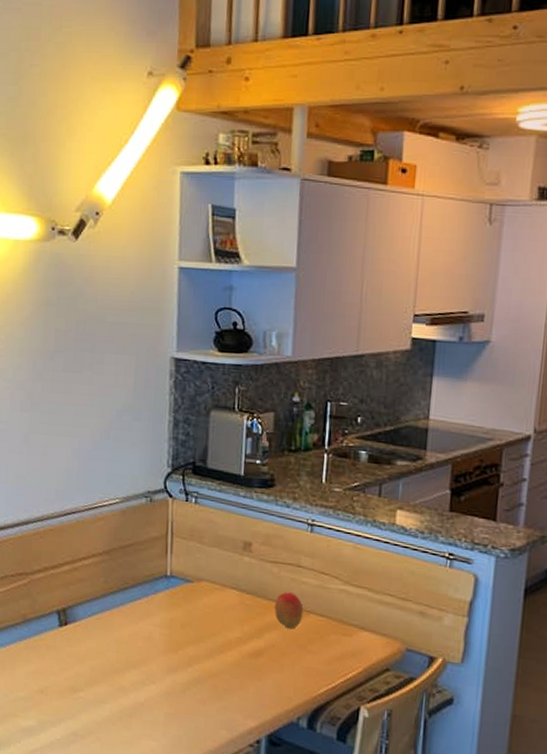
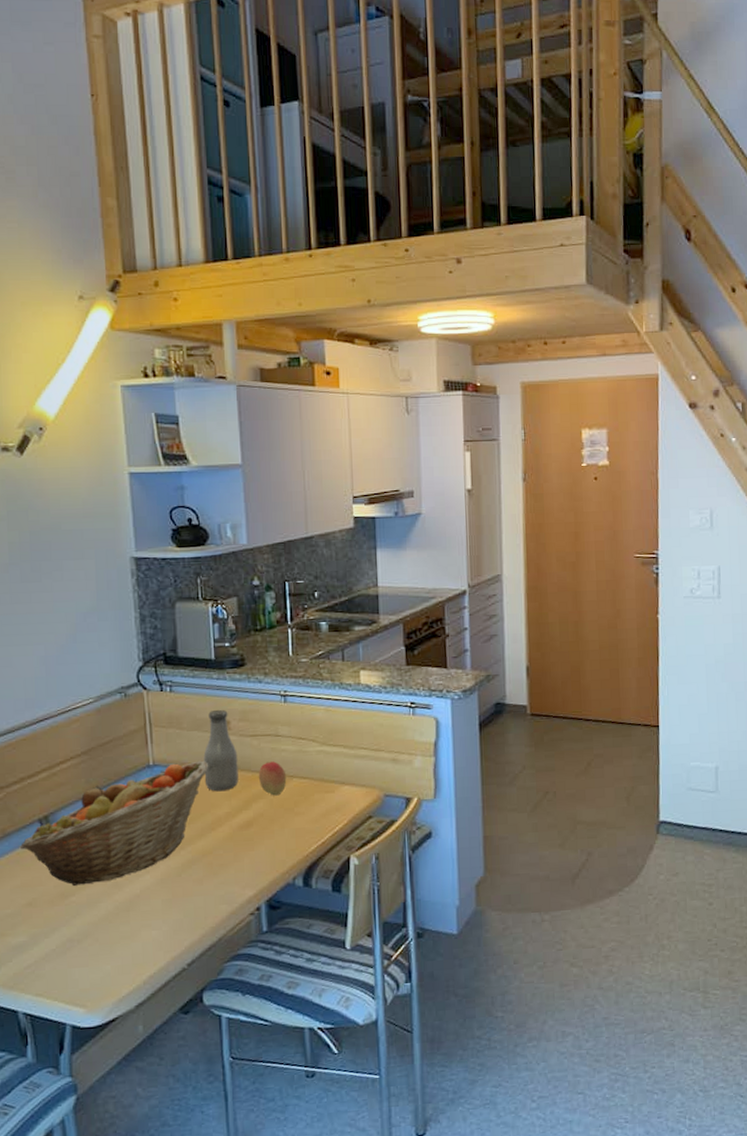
fruit basket: none [38,577,226,684] -> present [20,760,209,886]
bottle: none [219,528,256,615] -> present [203,709,239,792]

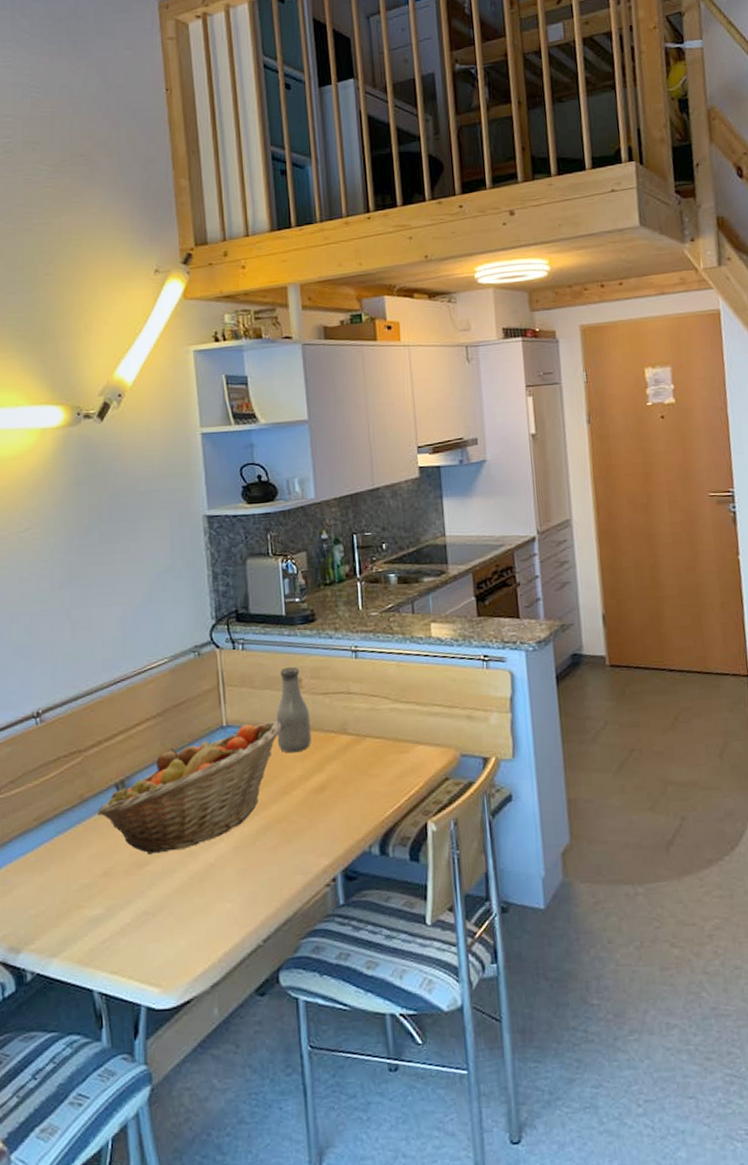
fruit: present [258,761,287,796] -> none [331,720,360,757]

